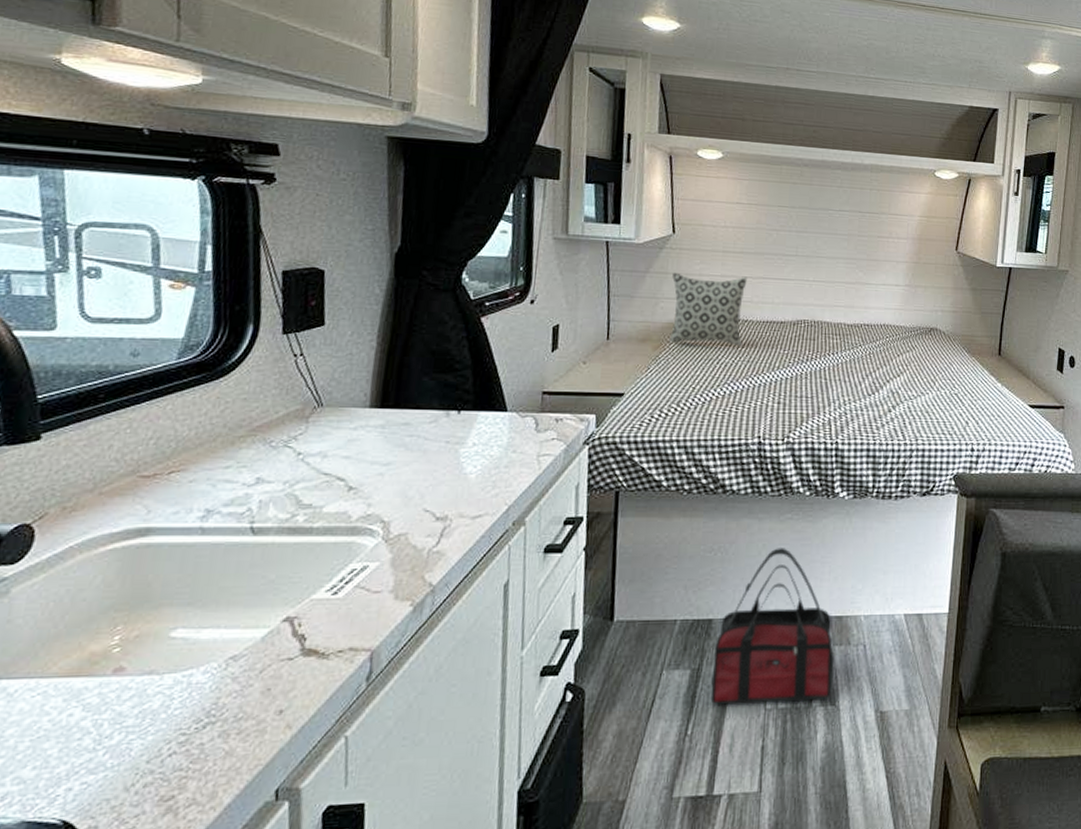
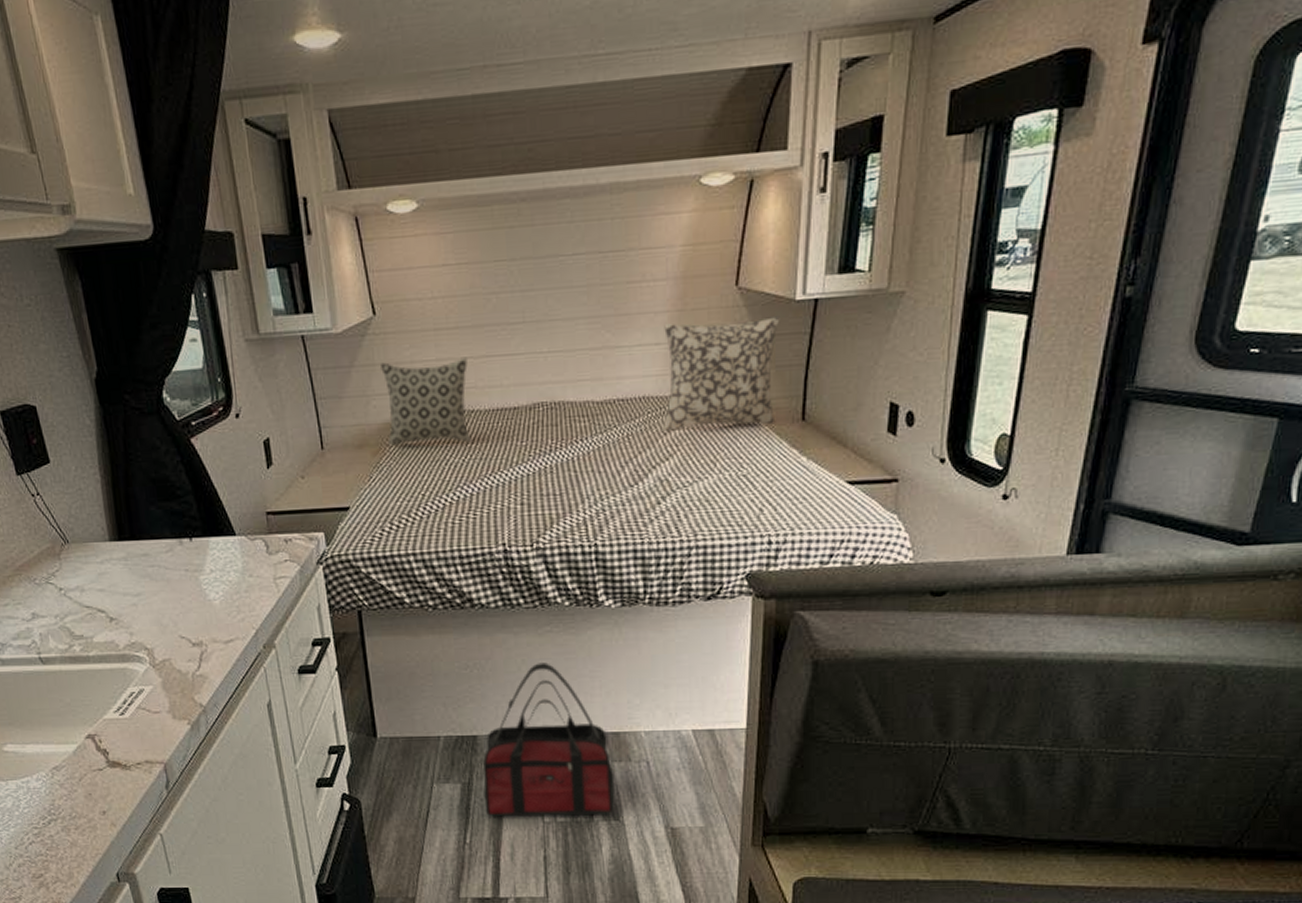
pillow: none [897,270,986,356] -> present [663,315,780,431]

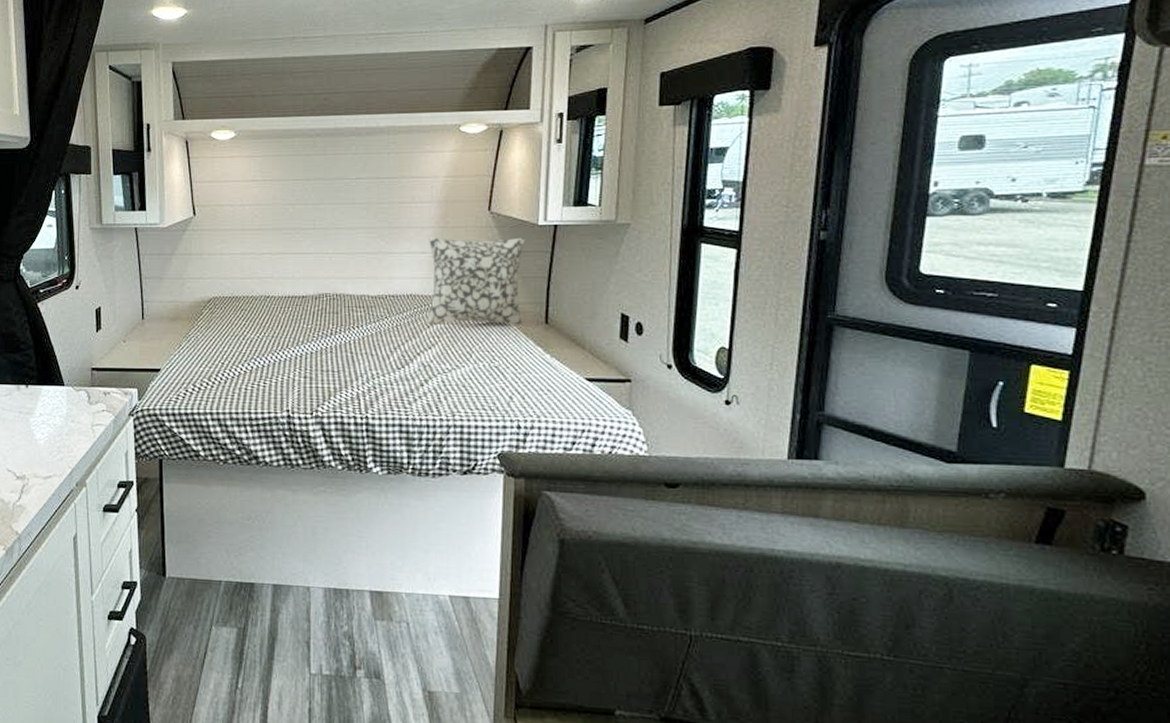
pillow: present [381,357,472,448] -> none [196,253,268,323]
duffel bag: present [482,663,616,816] -> none [257,519,378,672]

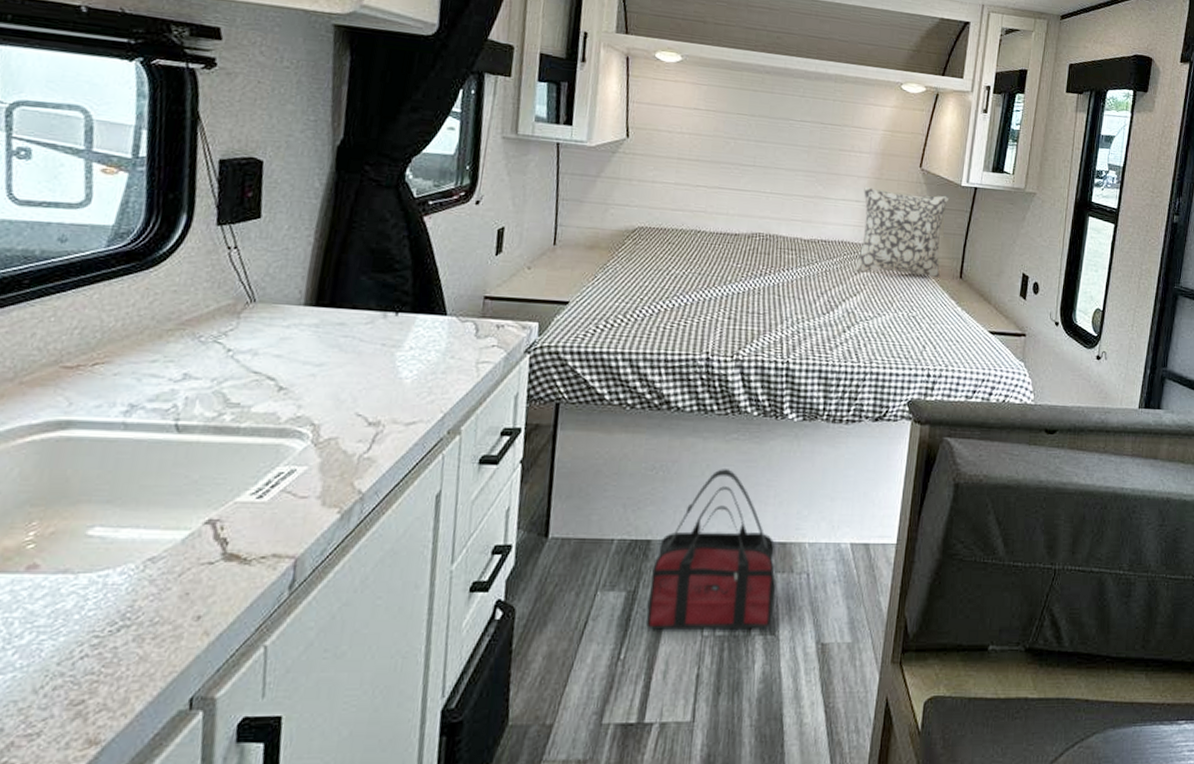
duffel bag: none [257,519,378,672] -> present [646,469,778,629]

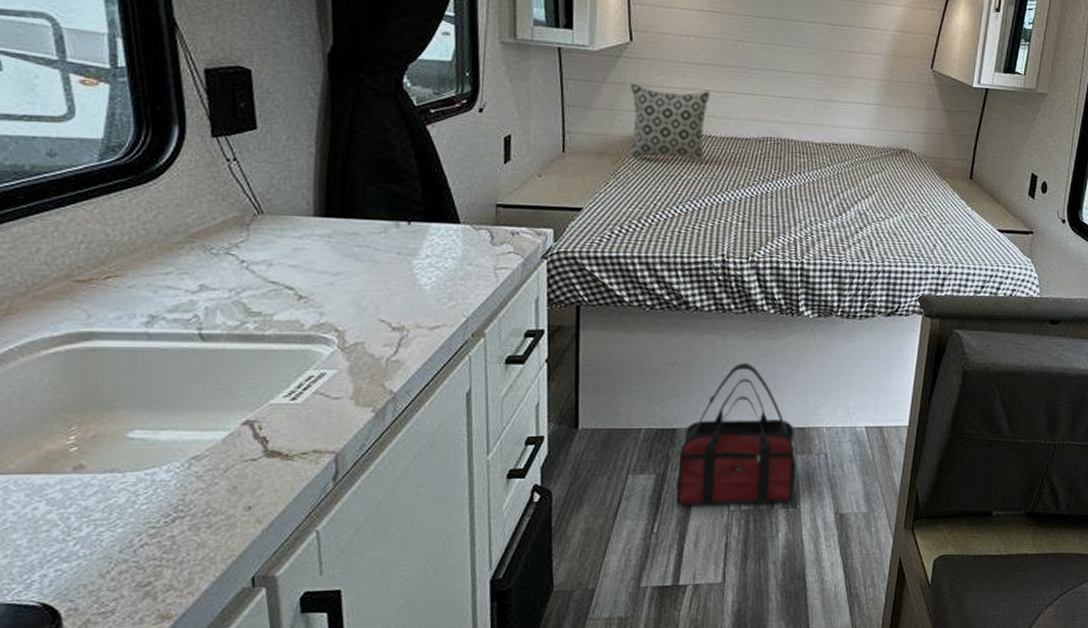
pillow: none [617,178,703,259] -> present [628,83,712,164]
pillow: present [855,186,950,278] -> none [866,88,961,180]

